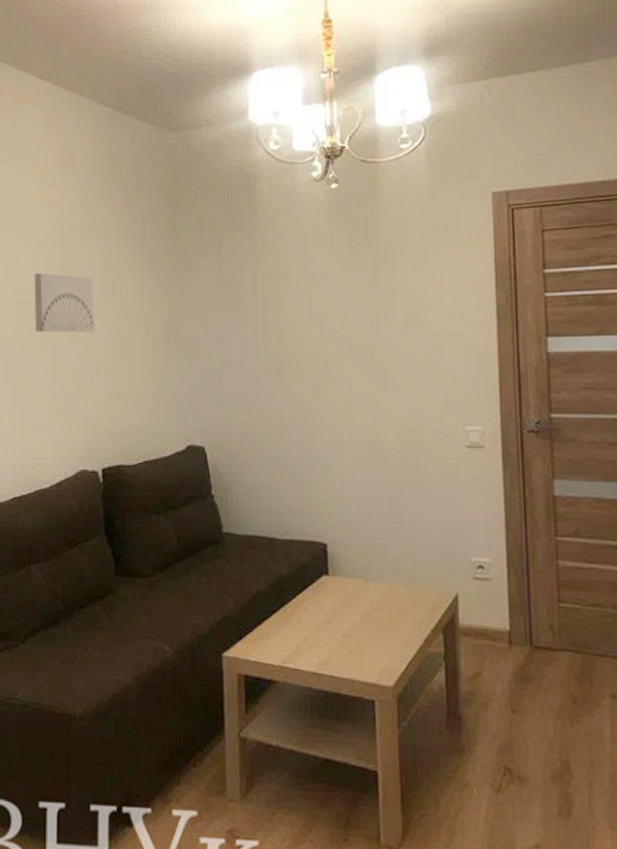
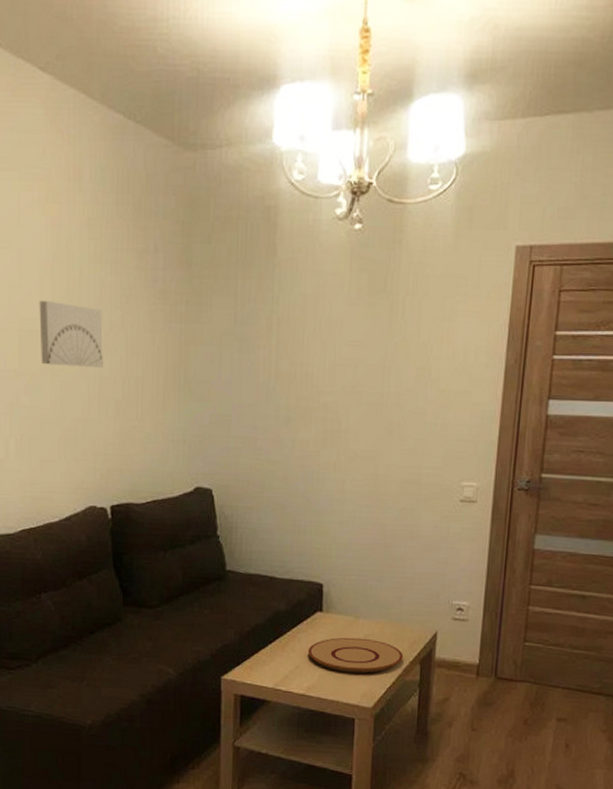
plate: none [315,603,423,646] -> present [307,637,404,674]

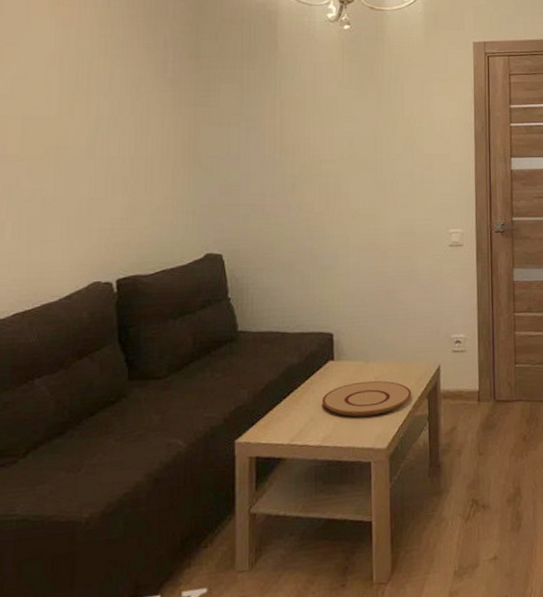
wall art: present [39,300,103,367] -> none [45,89,112,149]

